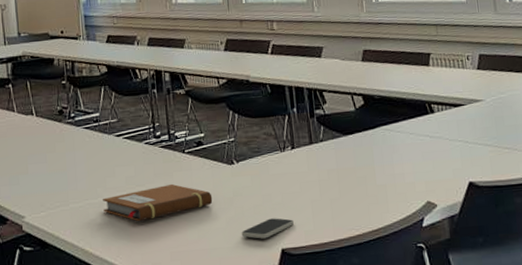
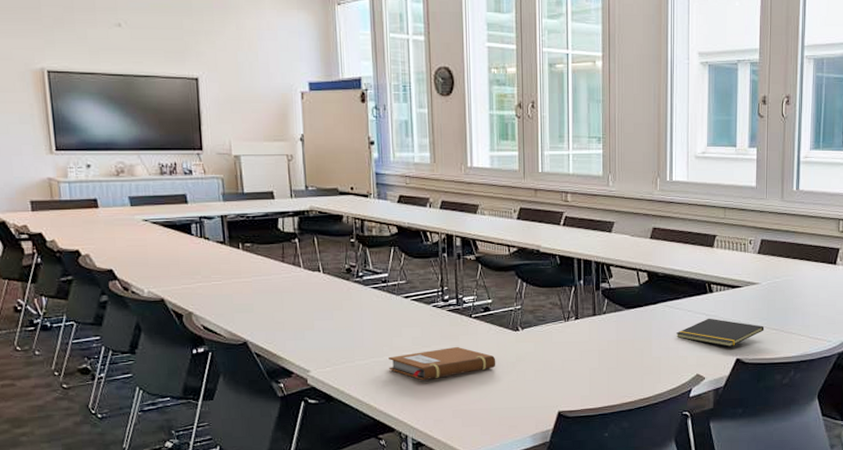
smartphone: present [241,218,295,239] -> none [521,383,572,402]
notepad: none [399,140,496,171] -> present [675,318,765,348]

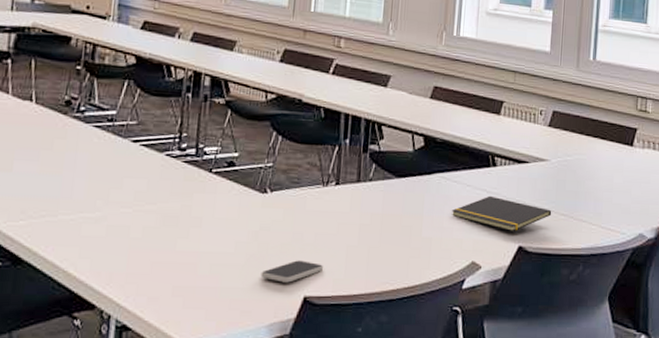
notebook: present [389,346,496,381] -> none [100,206,235,246]
smartphone: none [521,383,572,402] -> present [260,260,324,283]

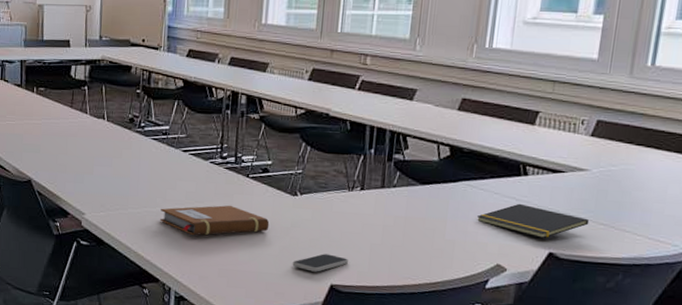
notebook: none [100,206,235,246] -> present [160,205,270,236]

